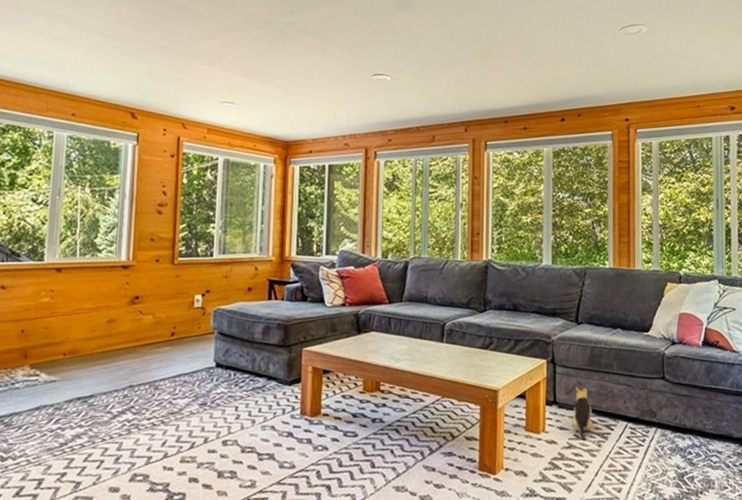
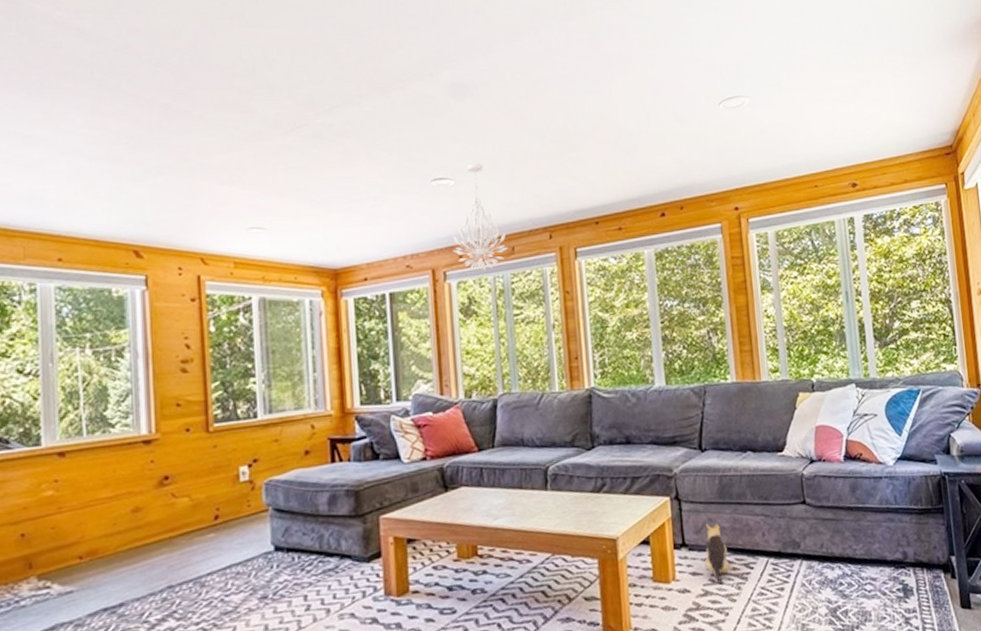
chandelier: none [383,64,430,154] -> present [452,163,509,271]

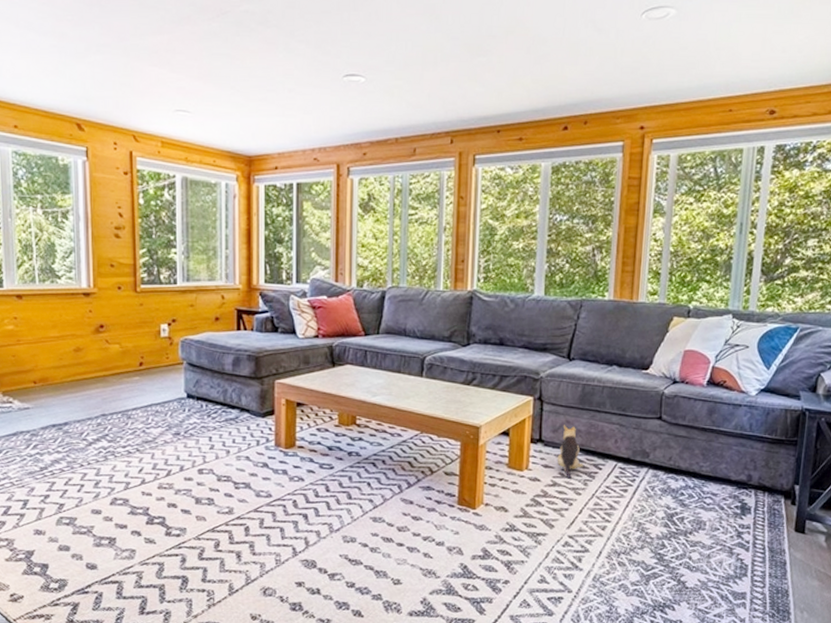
chandelier: present [452,163,509,271] -> none [357,62,411,170]

